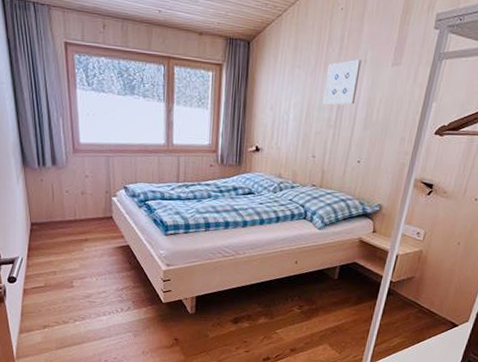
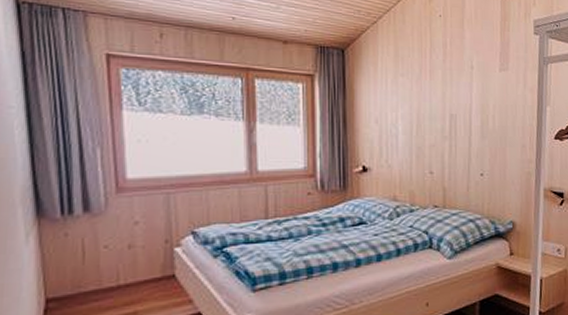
wall art: present [323,59,362,105] -> none [433,66,469,115]

